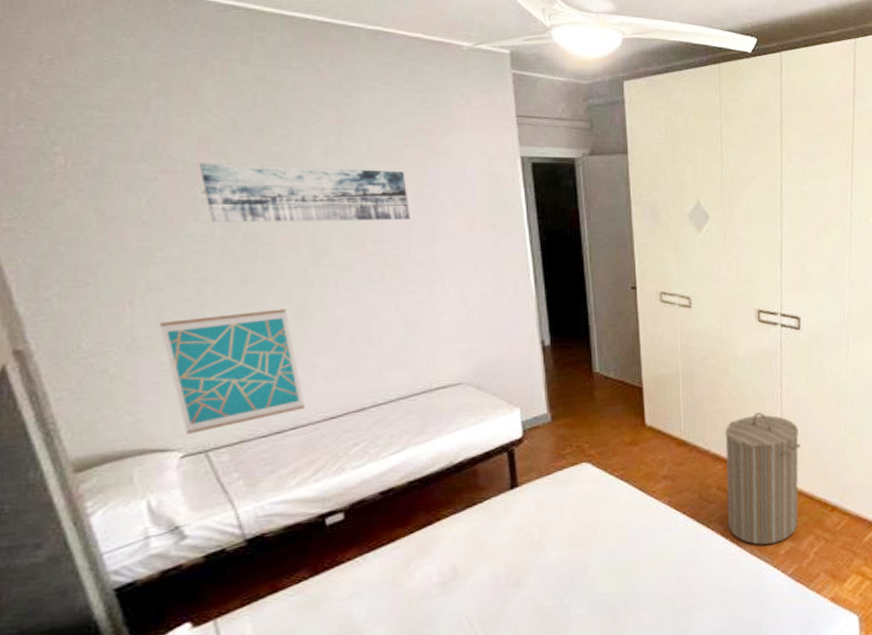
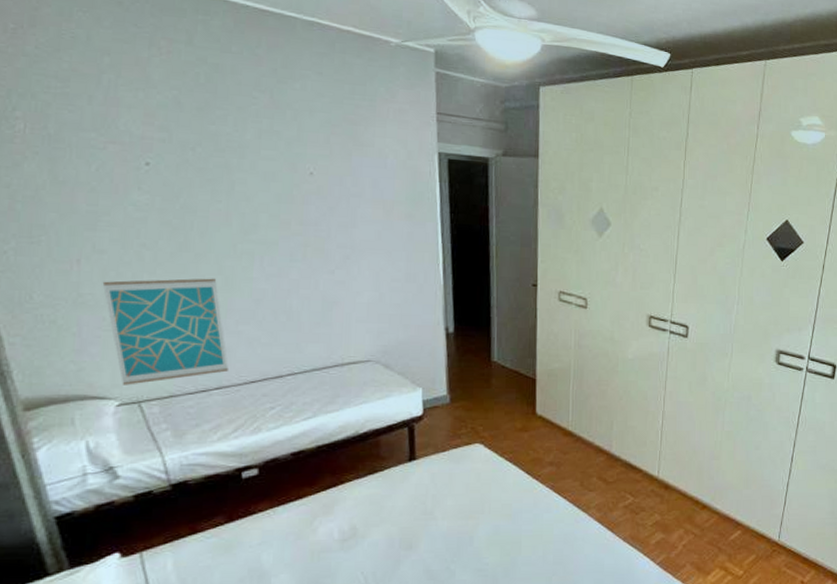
wall art: present [198,163,410,223] -> none [143,137,333,204]
laundry hamper: present [724,412,801,545] -> none [604,412,679,533]

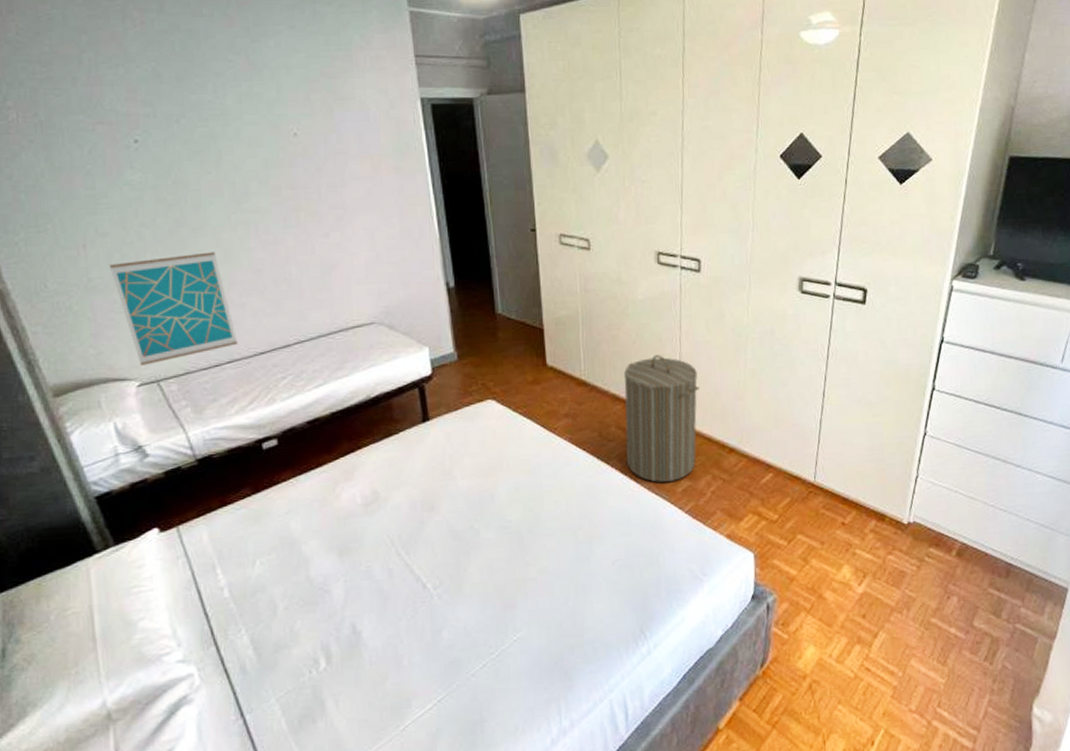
laundry hamper: none [604,412,679,533] -> present [623,355,699,482]

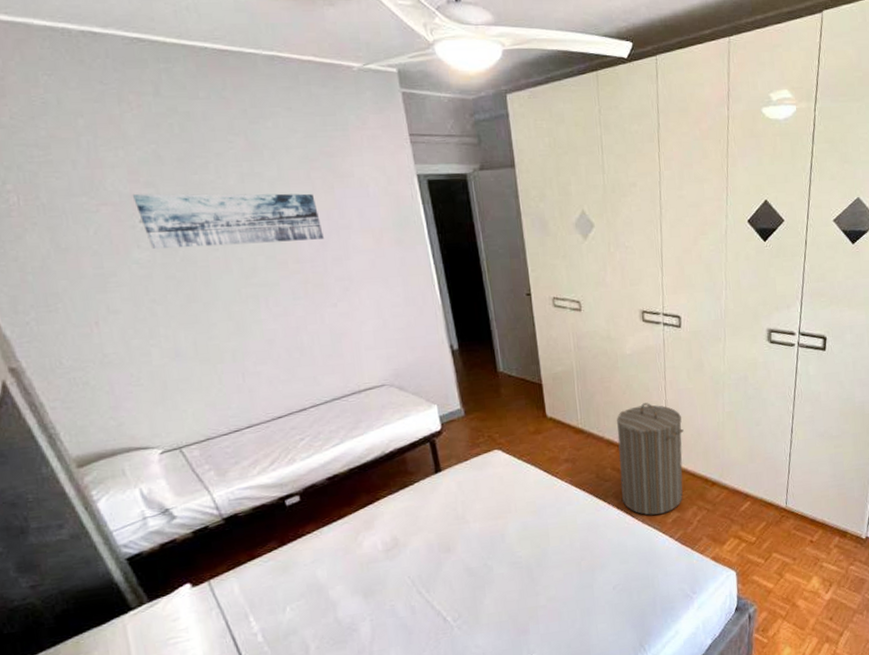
wall art: present [109,252,237,366] -> none [123,324,255,434]
wall art: none [128,113,320,171] -> present [132,193,324,249]

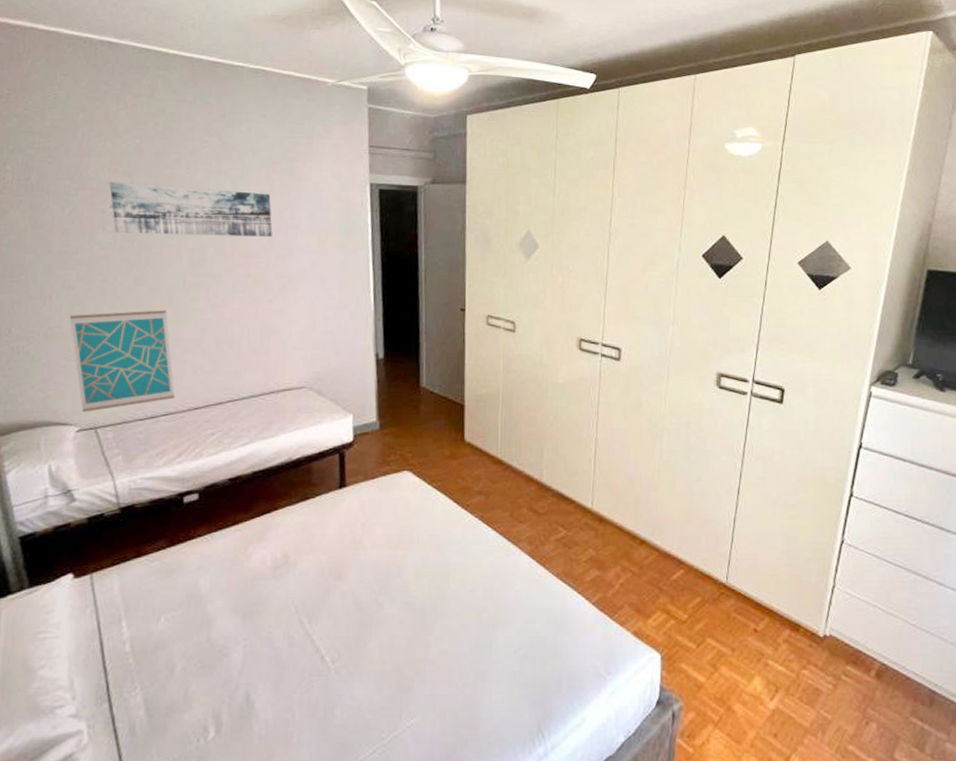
wall art: none [123,324,255,434] -> present [69,310,175,412]
laundry hamper: present [616,403,684,515] -> none [535,439,613,569]

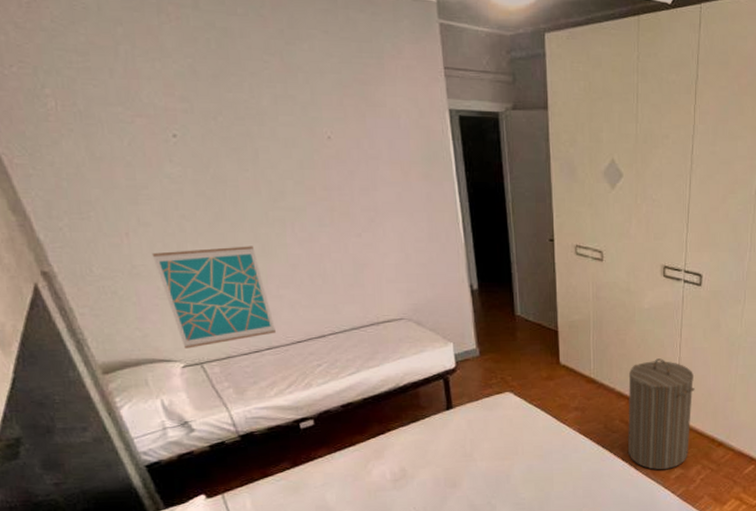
wall art: present [109,182,273,237] -> none [166,108,353,168]
laundry hamper: none [535,439,613,569] -> present [627,358,695,470]

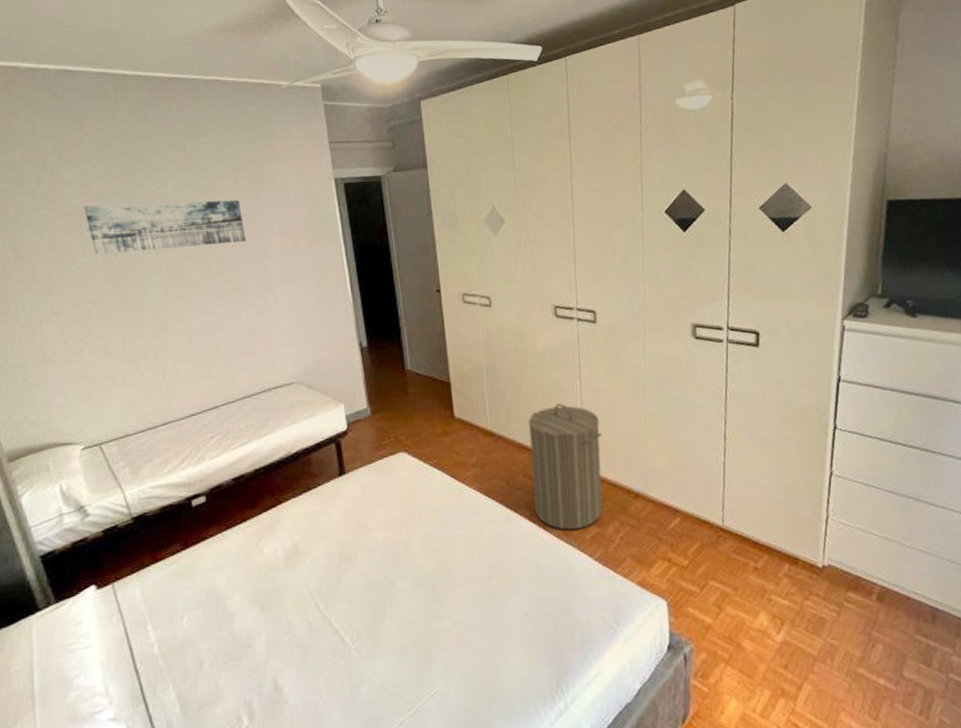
wall art: present [152,246,276,349] -> none [61,323,171,430]
wall art: none [166,108,353,168] -> present [83,200,246,254]

